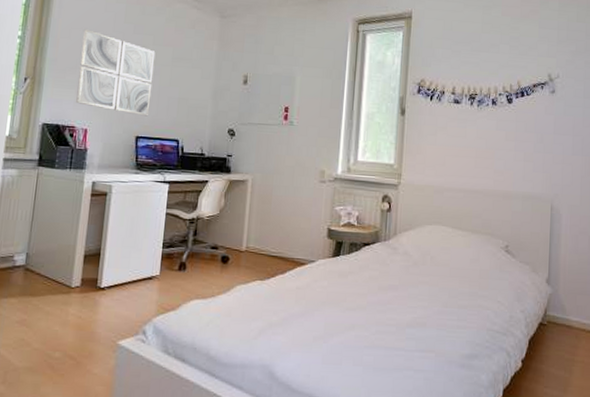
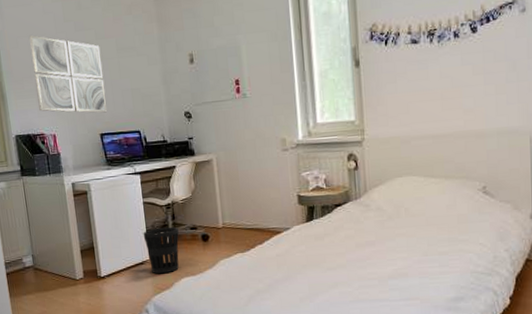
wastebasket: none [158,242,198,293] -> present [143,227,179,274]

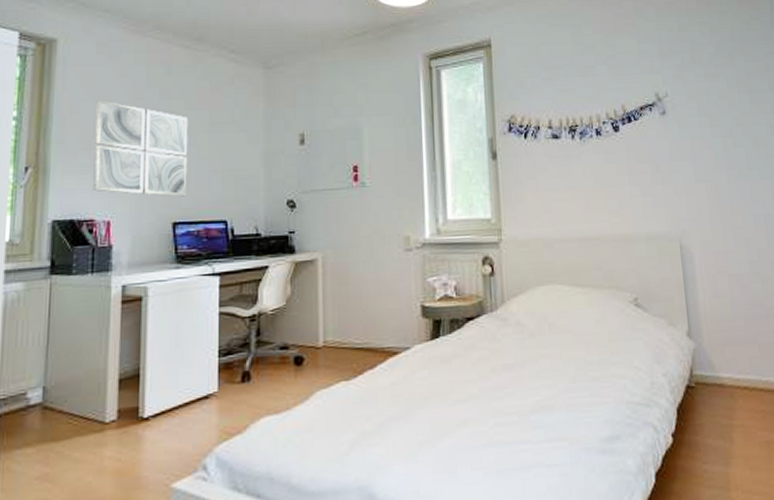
wastebasket: present [143,227,179,274] -> none [213,345,263,413]

